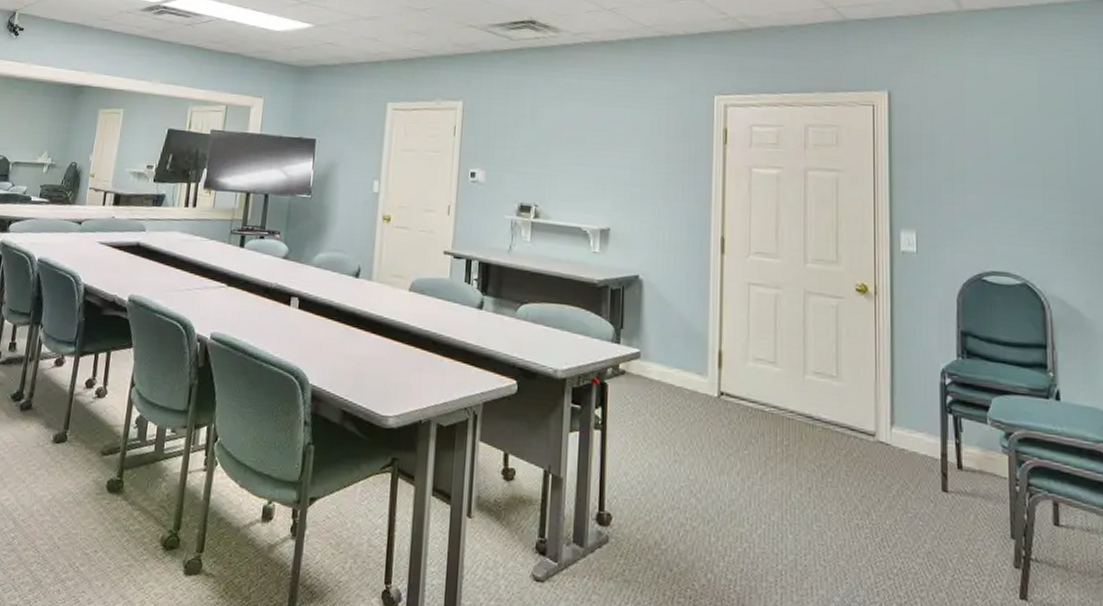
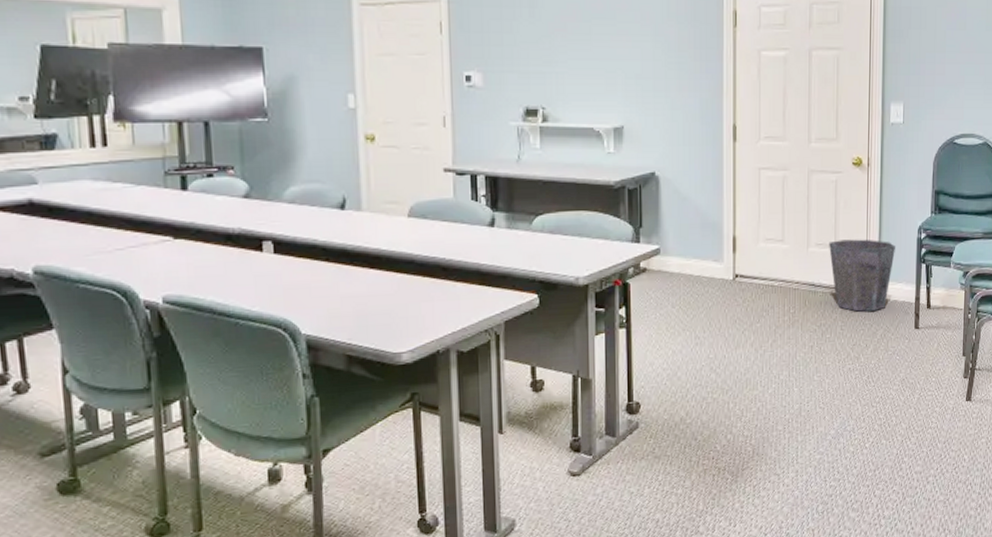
waste bin: none [829,371,912,461] -> present [829,239,895,312]

